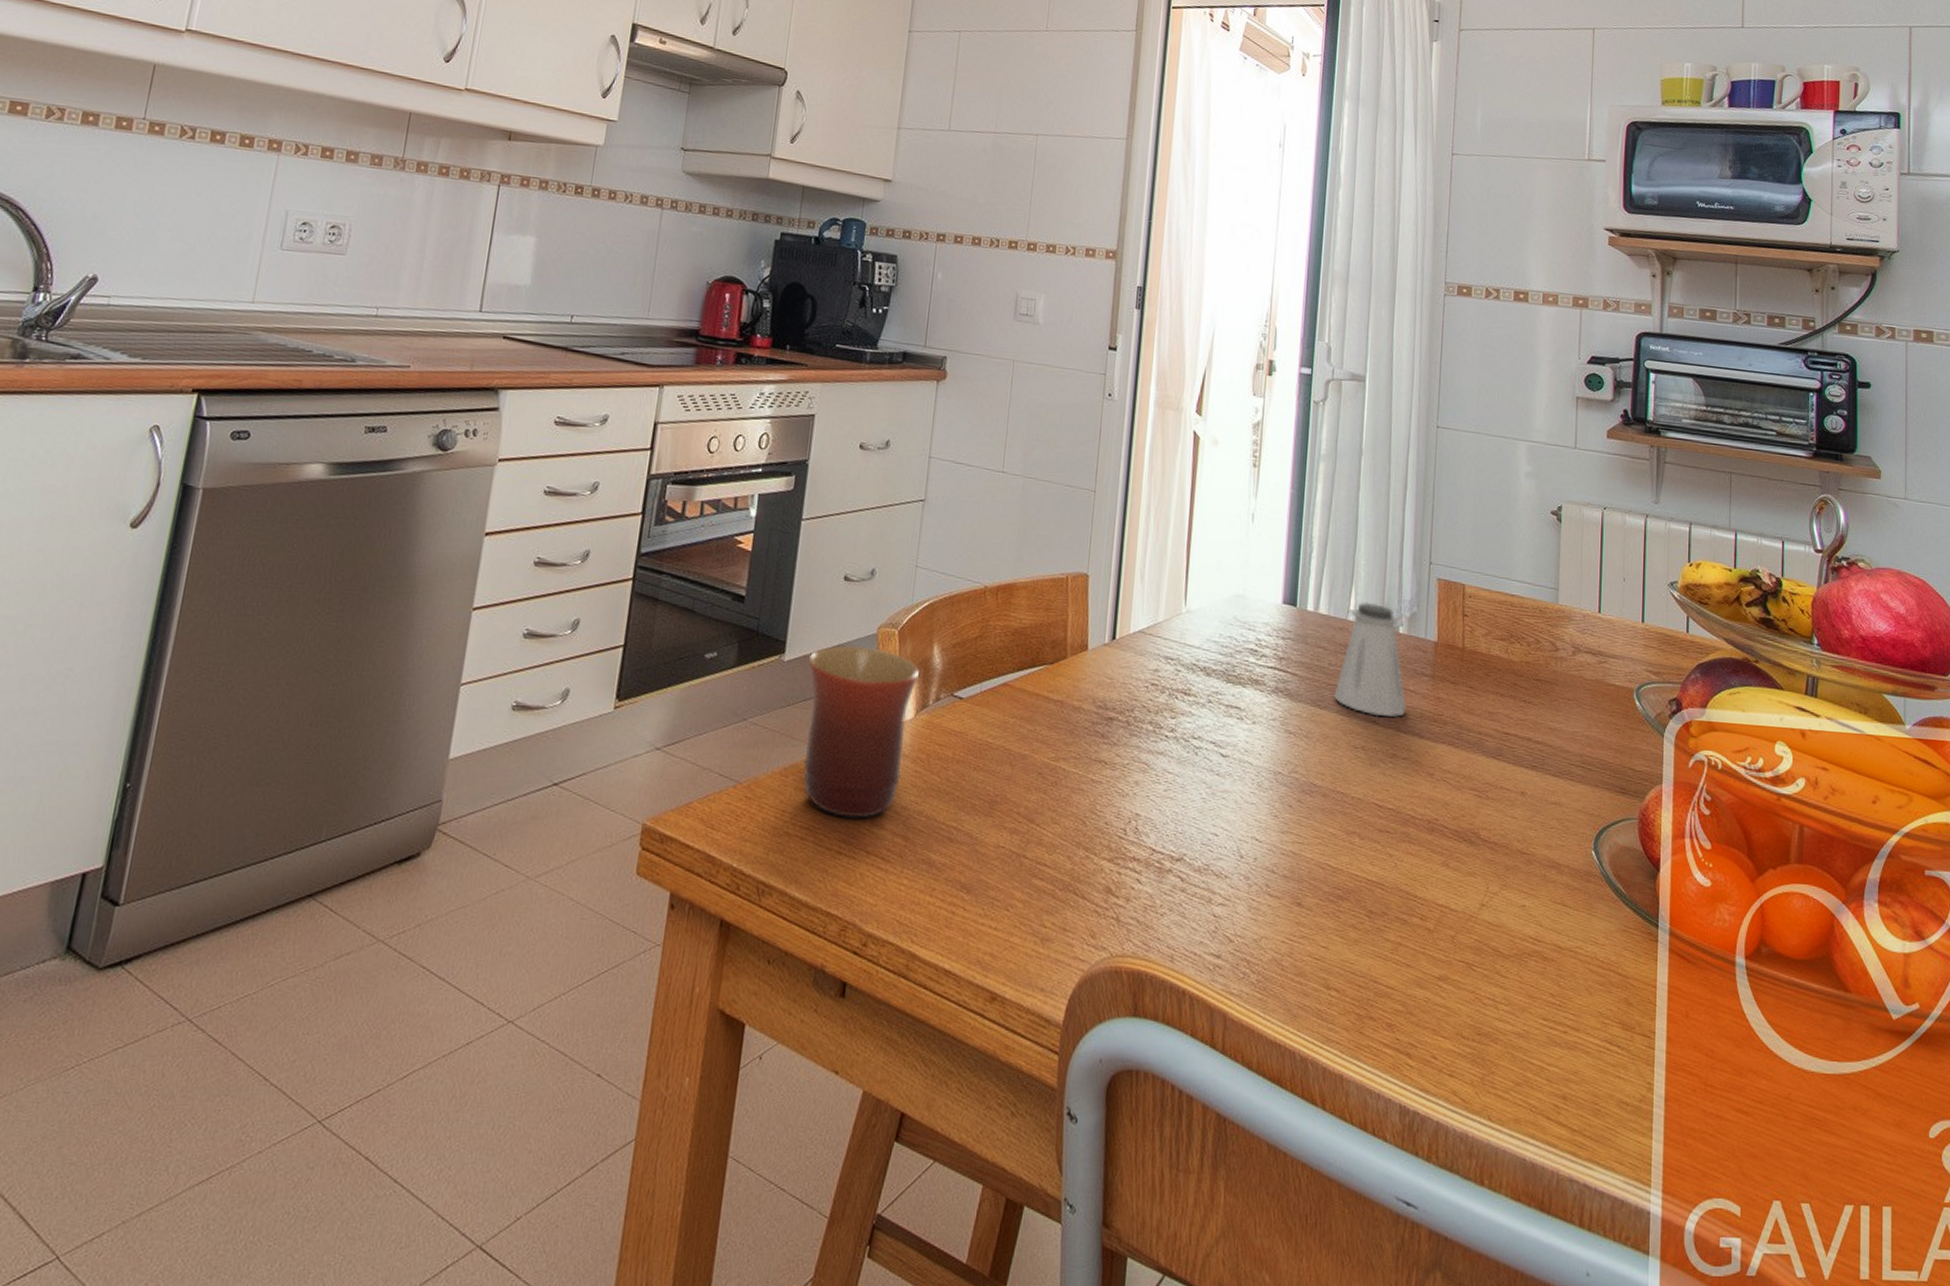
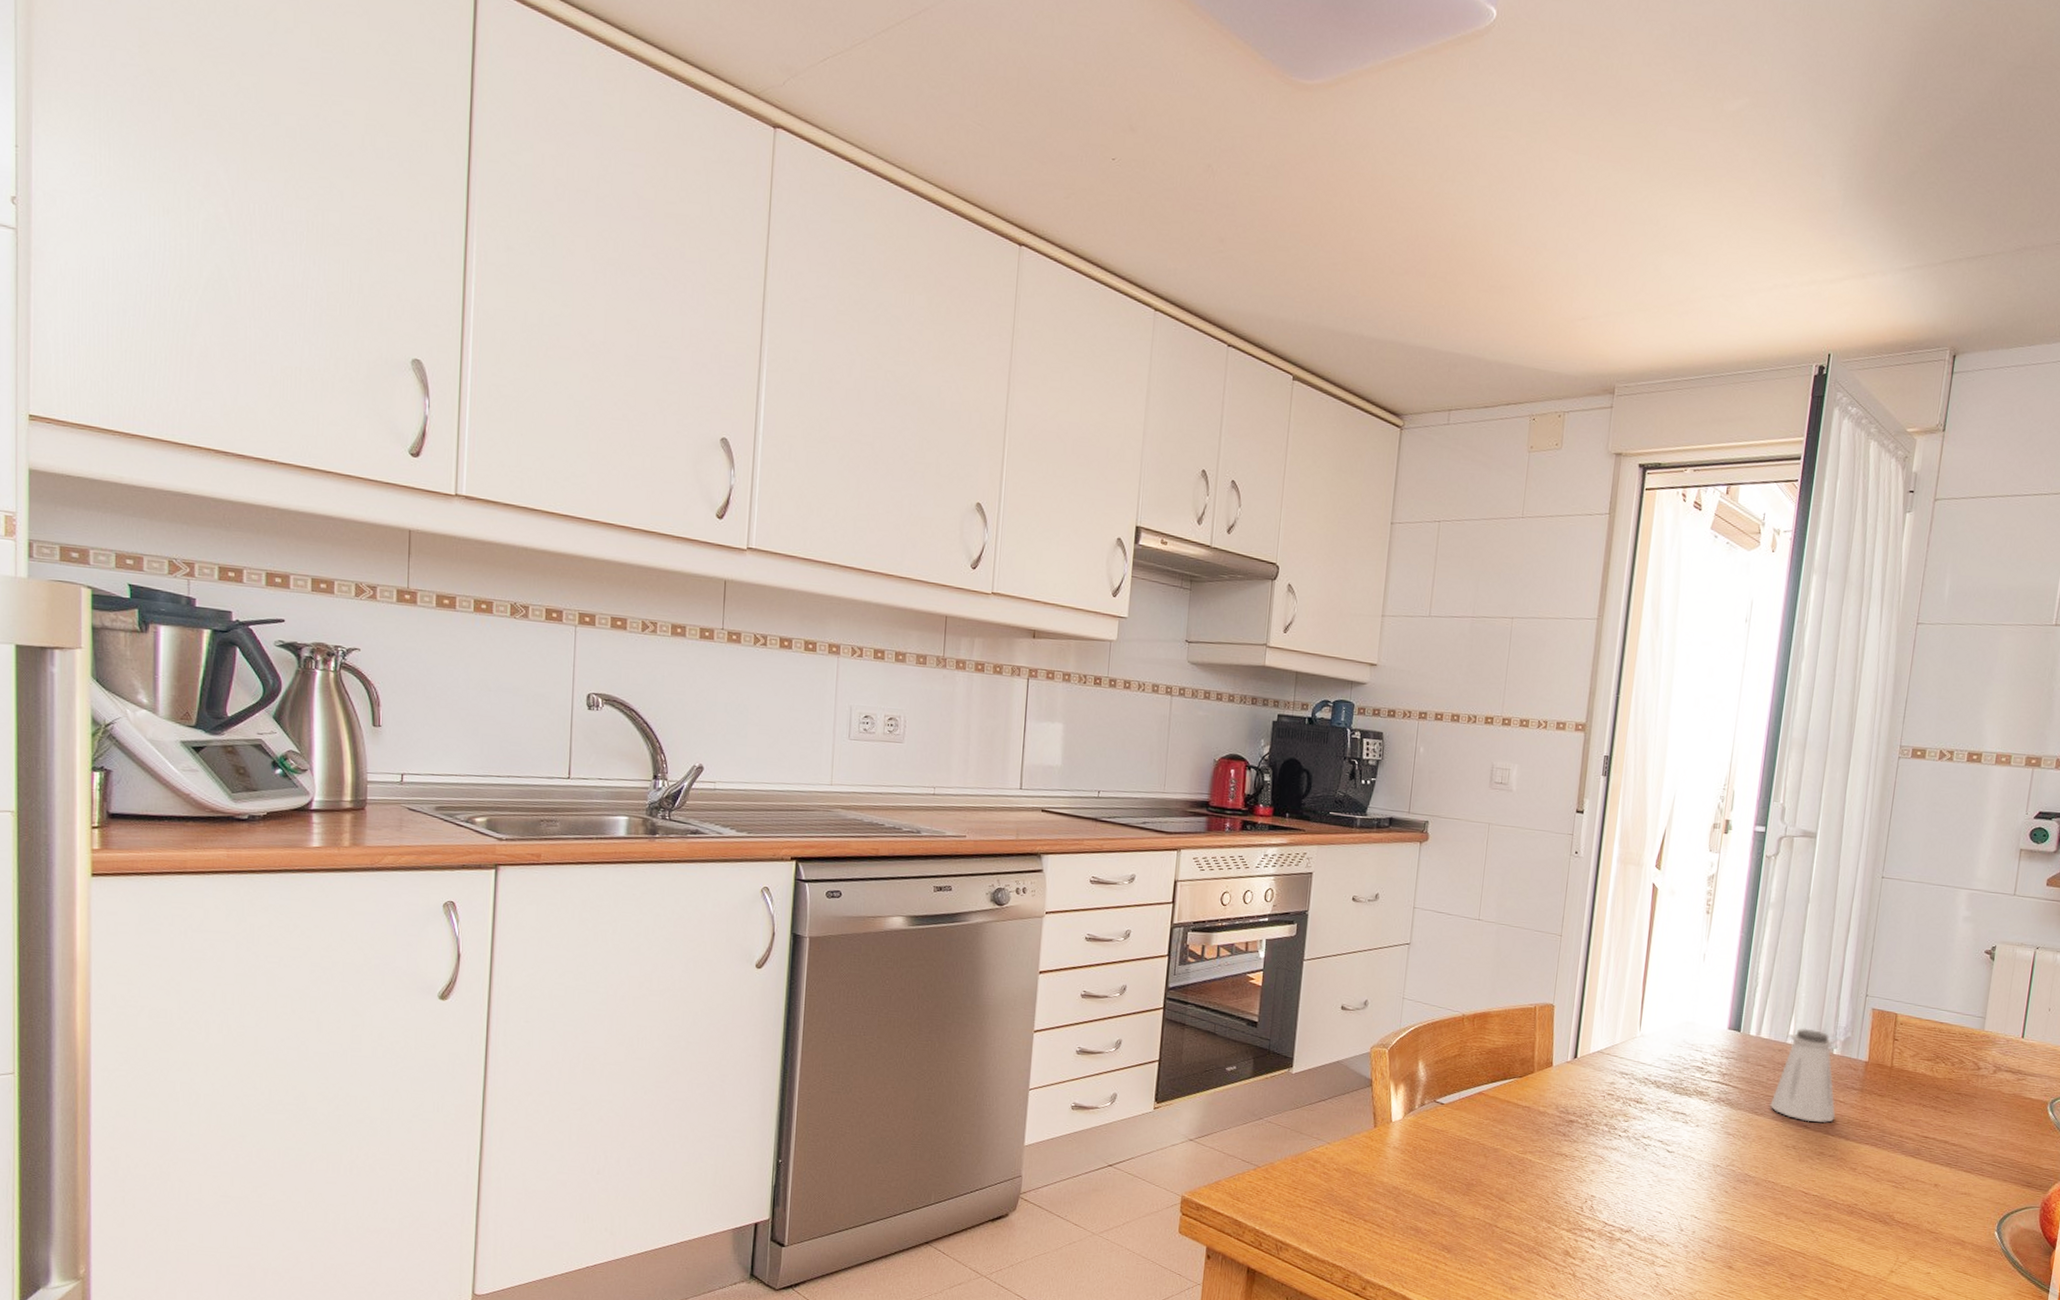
mug: present [803,645,919,819] -> none [1310,1061,1407,1195]

